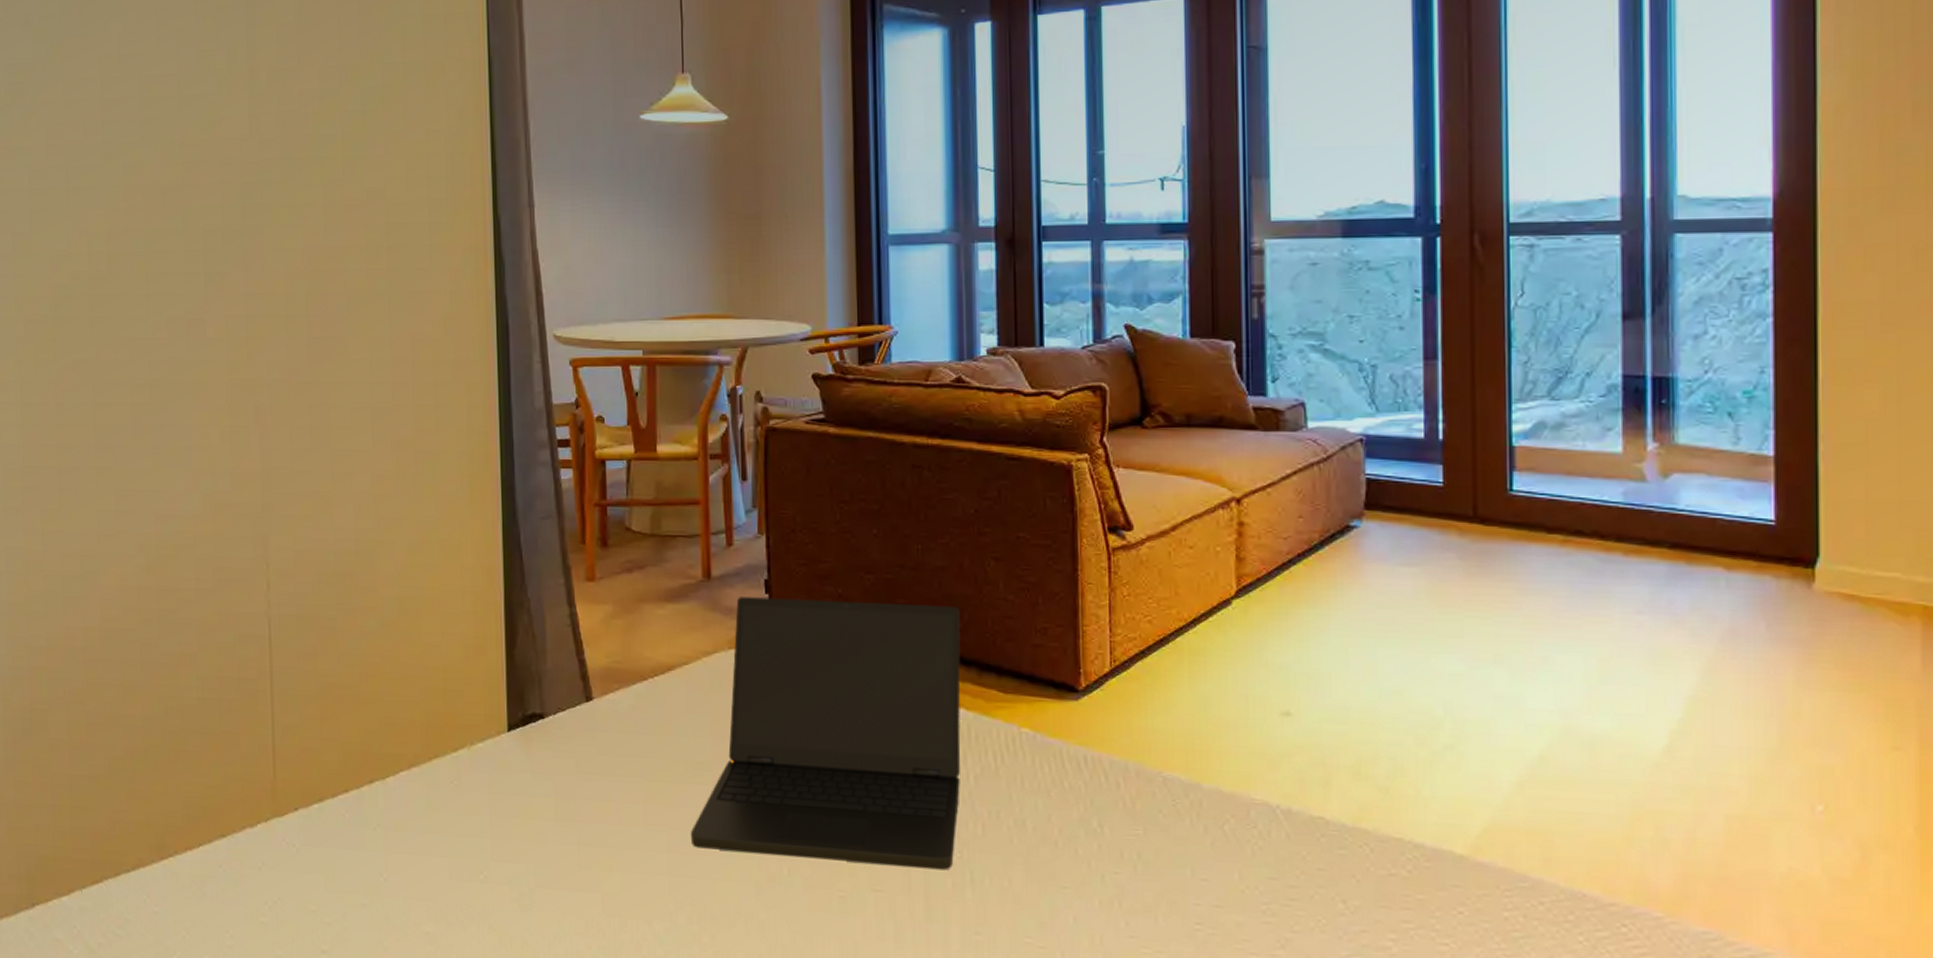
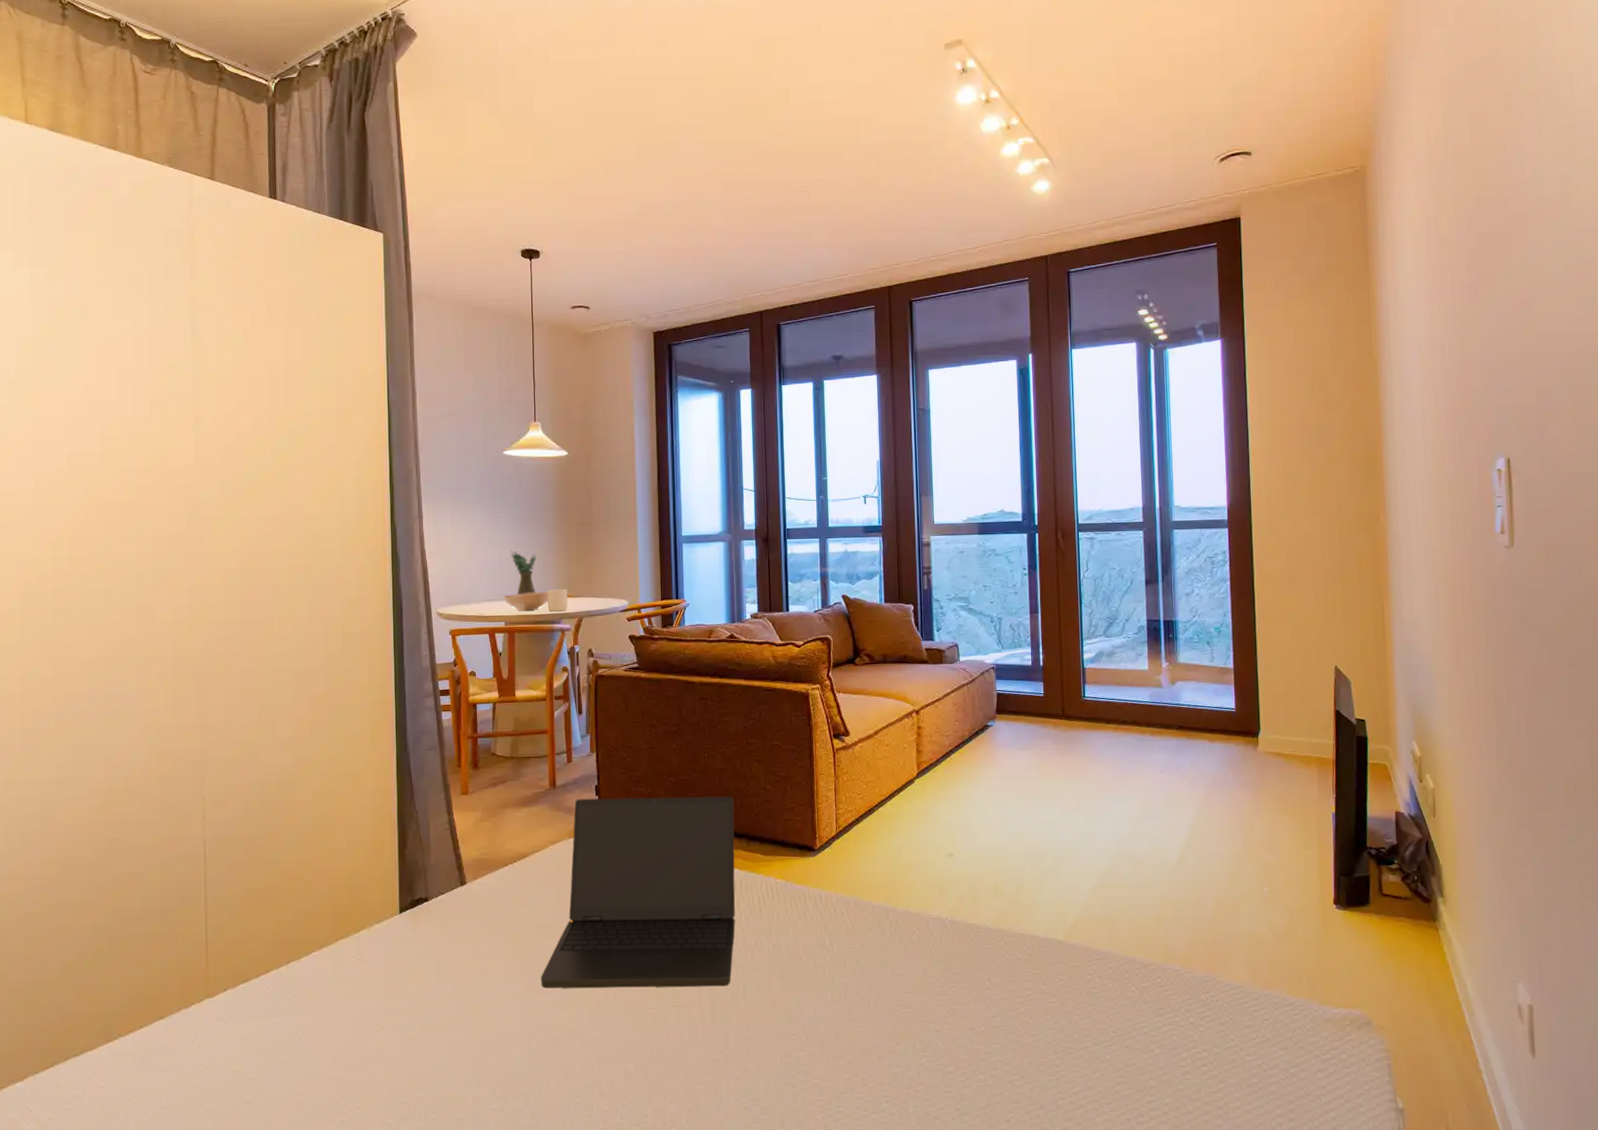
bowl: none [638,310,701,335] -> present [502,591,548,611]
vase: none [650,252,685,314] -> present [510,550,536,595]
mug: none [699,306,728,338] -> present [547,589,568,612]

